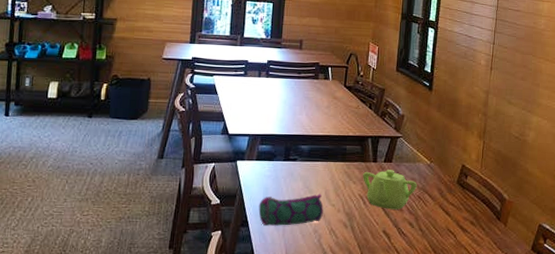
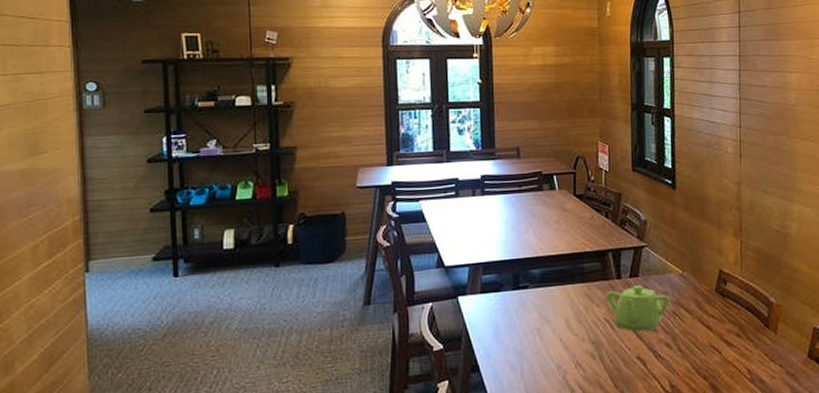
pencil case: present [258,194,323,226] -> none [489,323,566,368]

